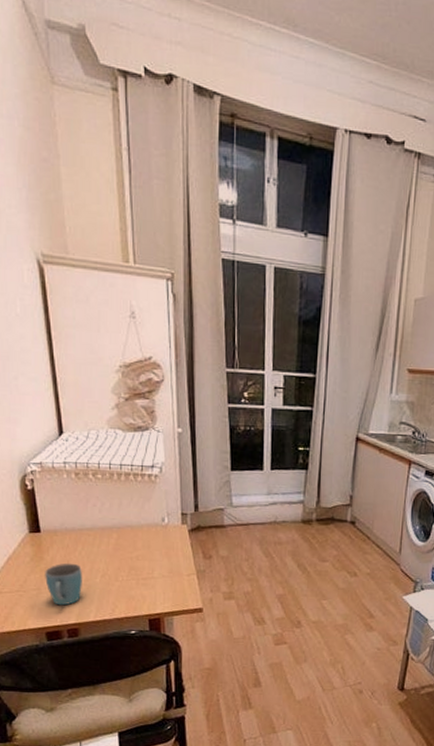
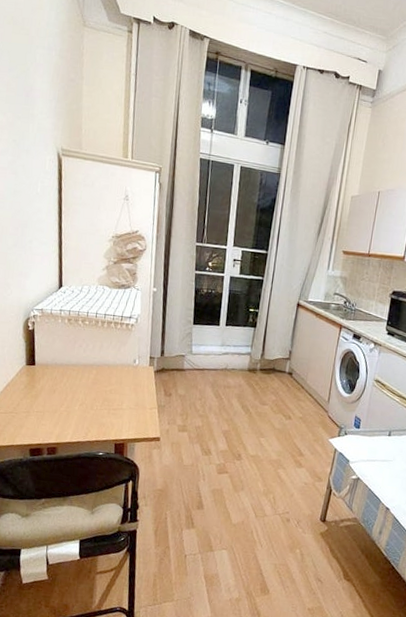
mug: present [45,563,82,606] -> none [34,391,65,427]

